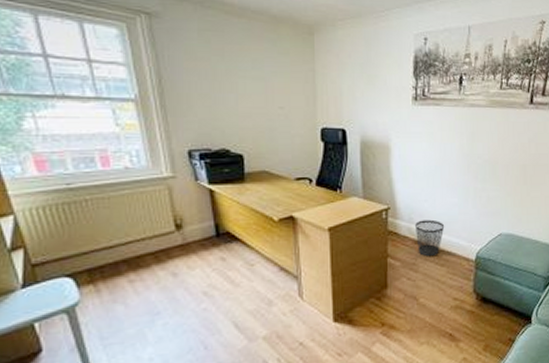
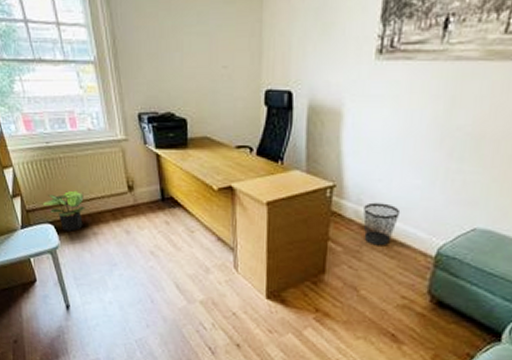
potted plant: none [56,234,119,283] -> present [42,190,85,232]

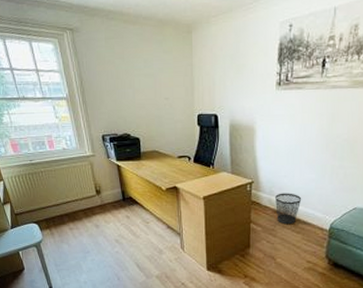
potted plant: present [42,190,85,232] -> none [28,196,63,228]

